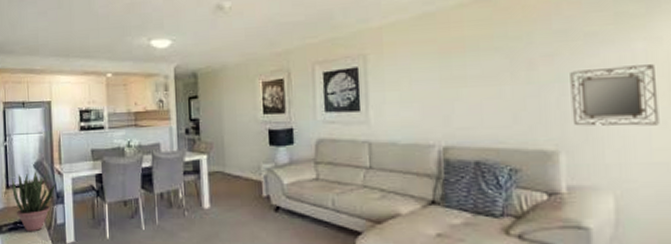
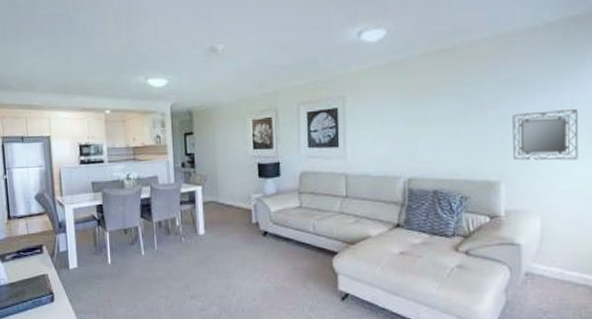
potted plant: present [12,171,56,232] -> none [13,202,58,260]

